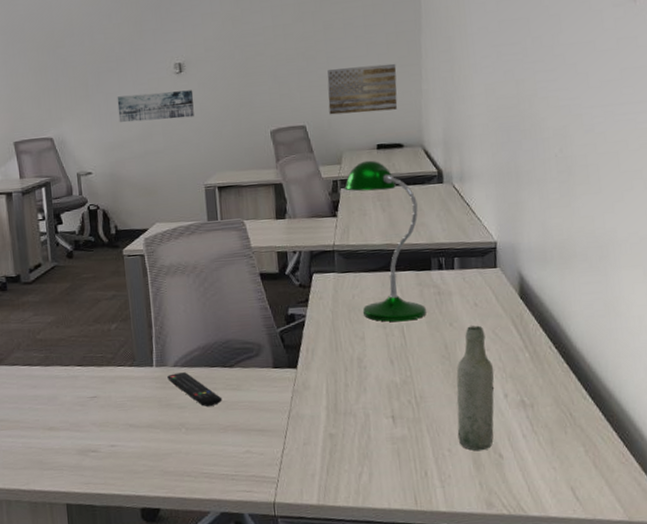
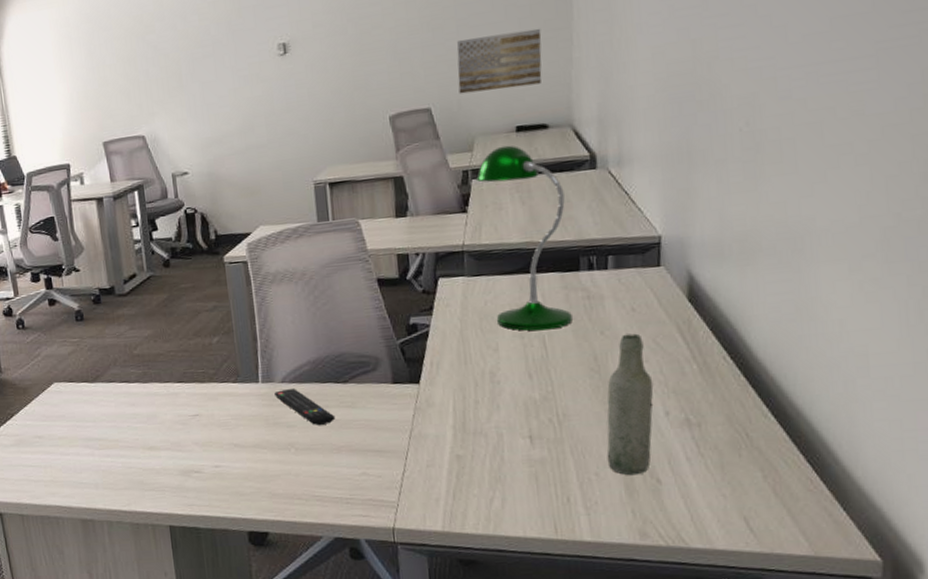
wall art: present [117,90,194,123] -> none [214,73,301,115]

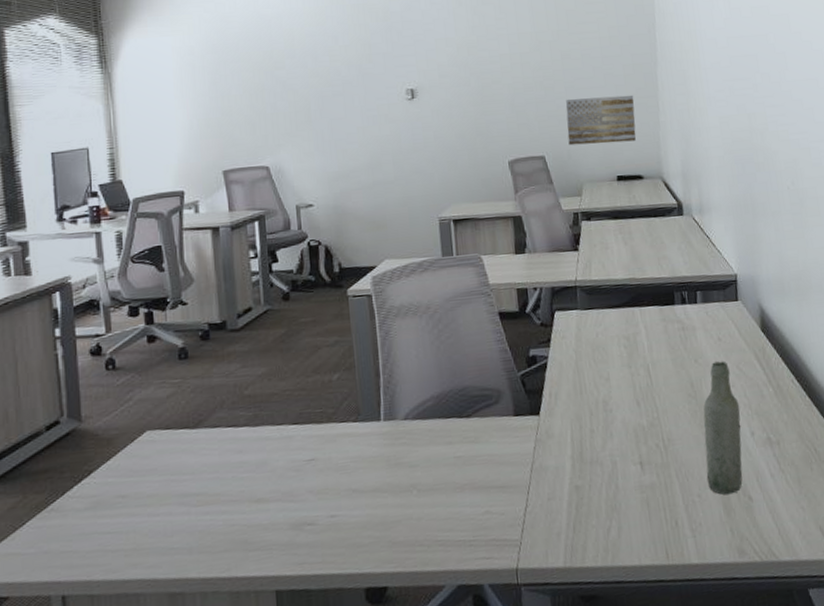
remote control: present [274,389,336,426] -> none [397,425,459,464]
desk lamp: present [475,145,572,331] -> none [584,192,671,361]

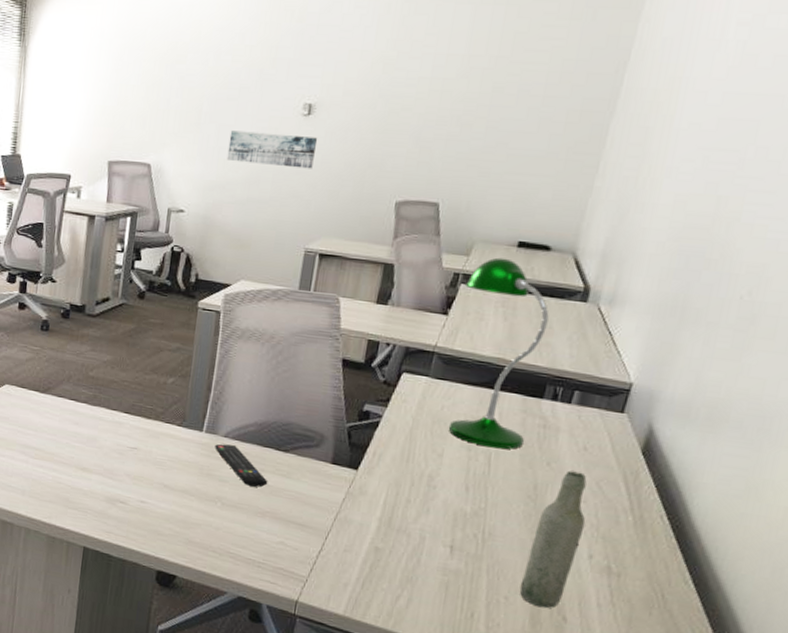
wall art: none [342,117,428,151] -> present [226,130,318,169]
remote control: none [397,425,459,464] -> present [215,443,268,488]
wall art: present [565,95,636,146] -> none [471,141,570,204]
desk lamp: none [584,192,671,361] -> present [448,257,549,449]

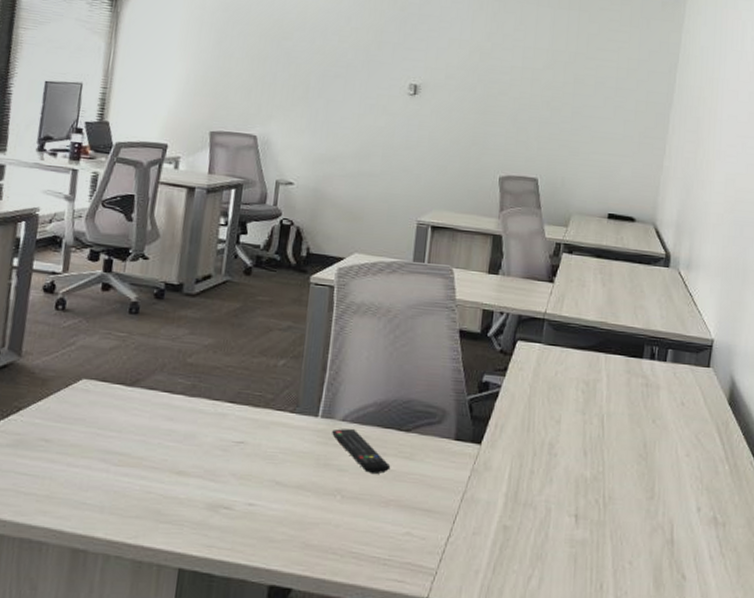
wall art: present [226,130,318,169] -> none [336,106,424,145]
desk lamp: present [448,257,549,449] -> none [563,228,640,411]
bottle: present [519,470,587,609] -> none [641,426,691,569]

